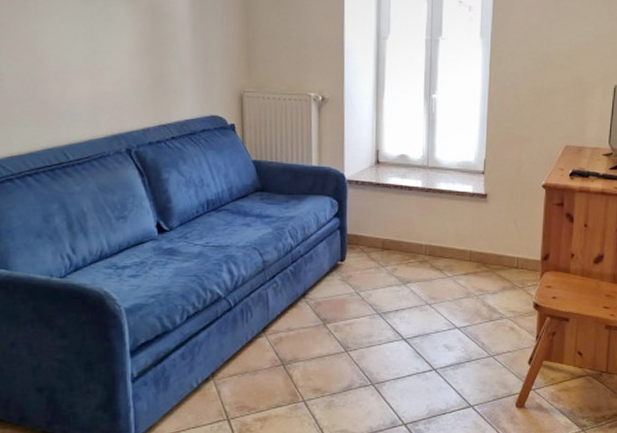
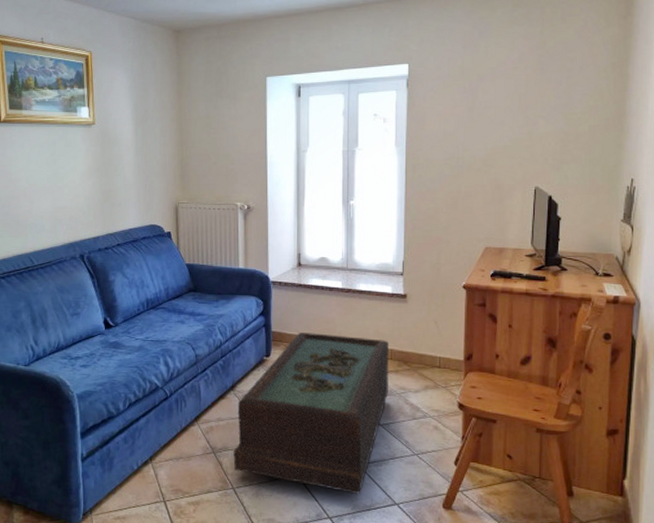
coffee table: none [304,235,468,399] -> present [233,332,388,494]

